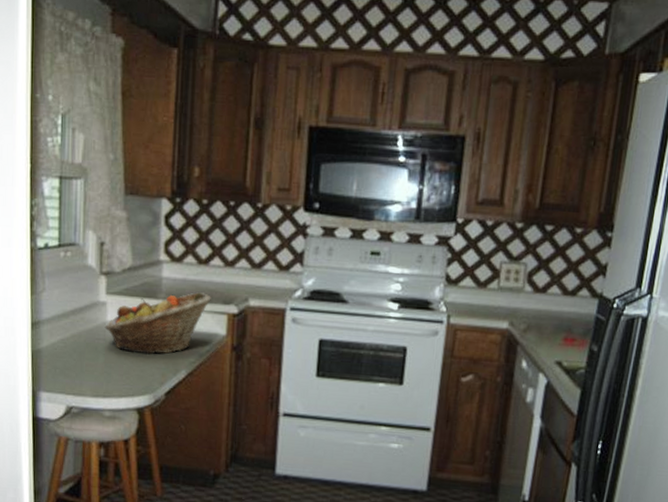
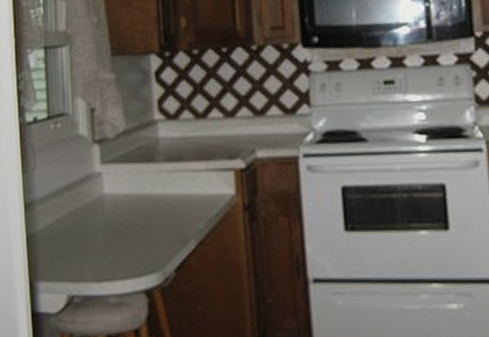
fruit basket: present [104,292,211,355] -> none [102,149,214,226]

